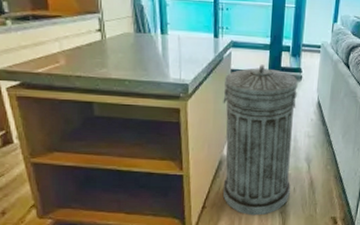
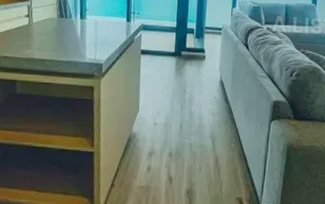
trash can: present [222,64,298,216] -> none [131,45,202,195]

